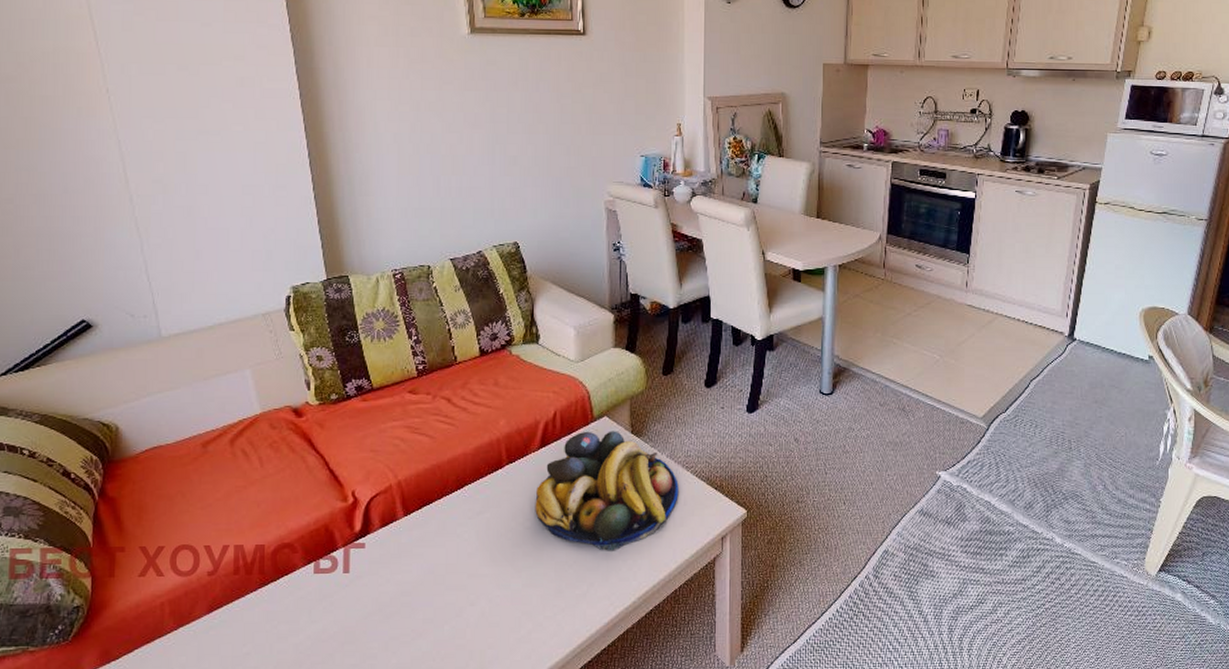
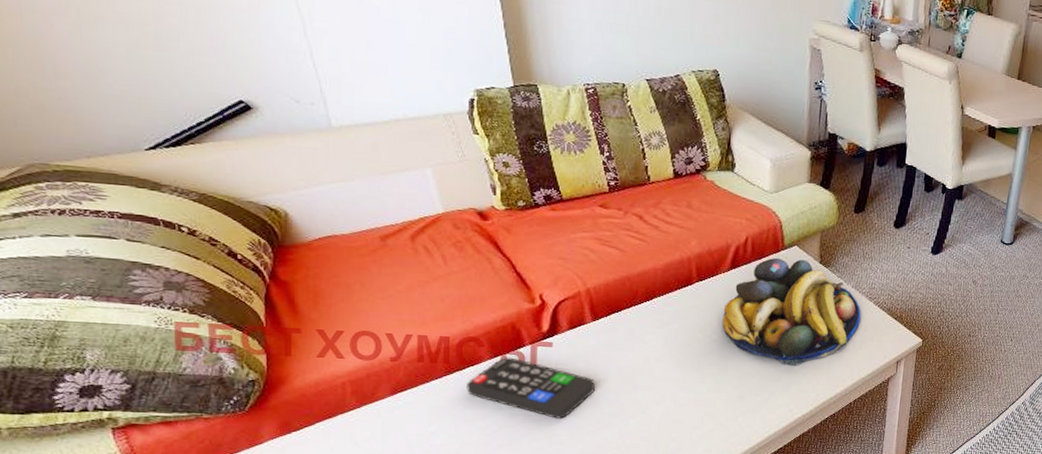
remote control: none [281,563,408,629] -> present [467,357,595,419]

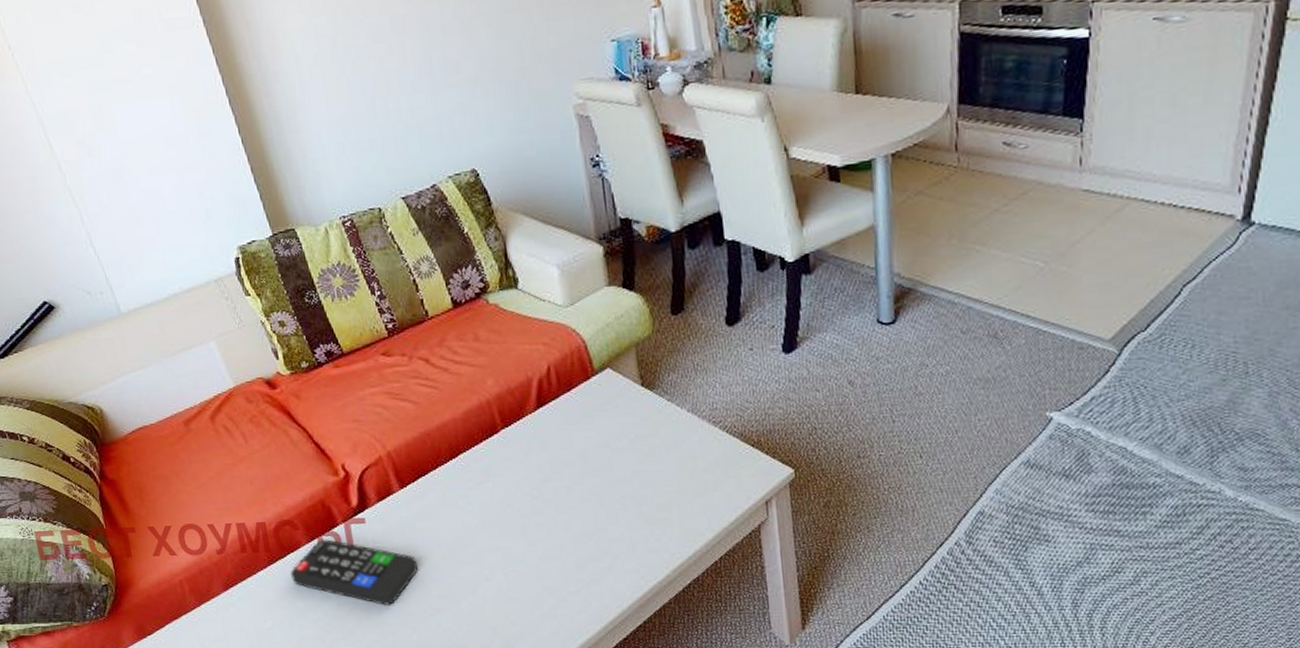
fruit bowl: present [722,257,861,366] -> none [539,384,708,520]

